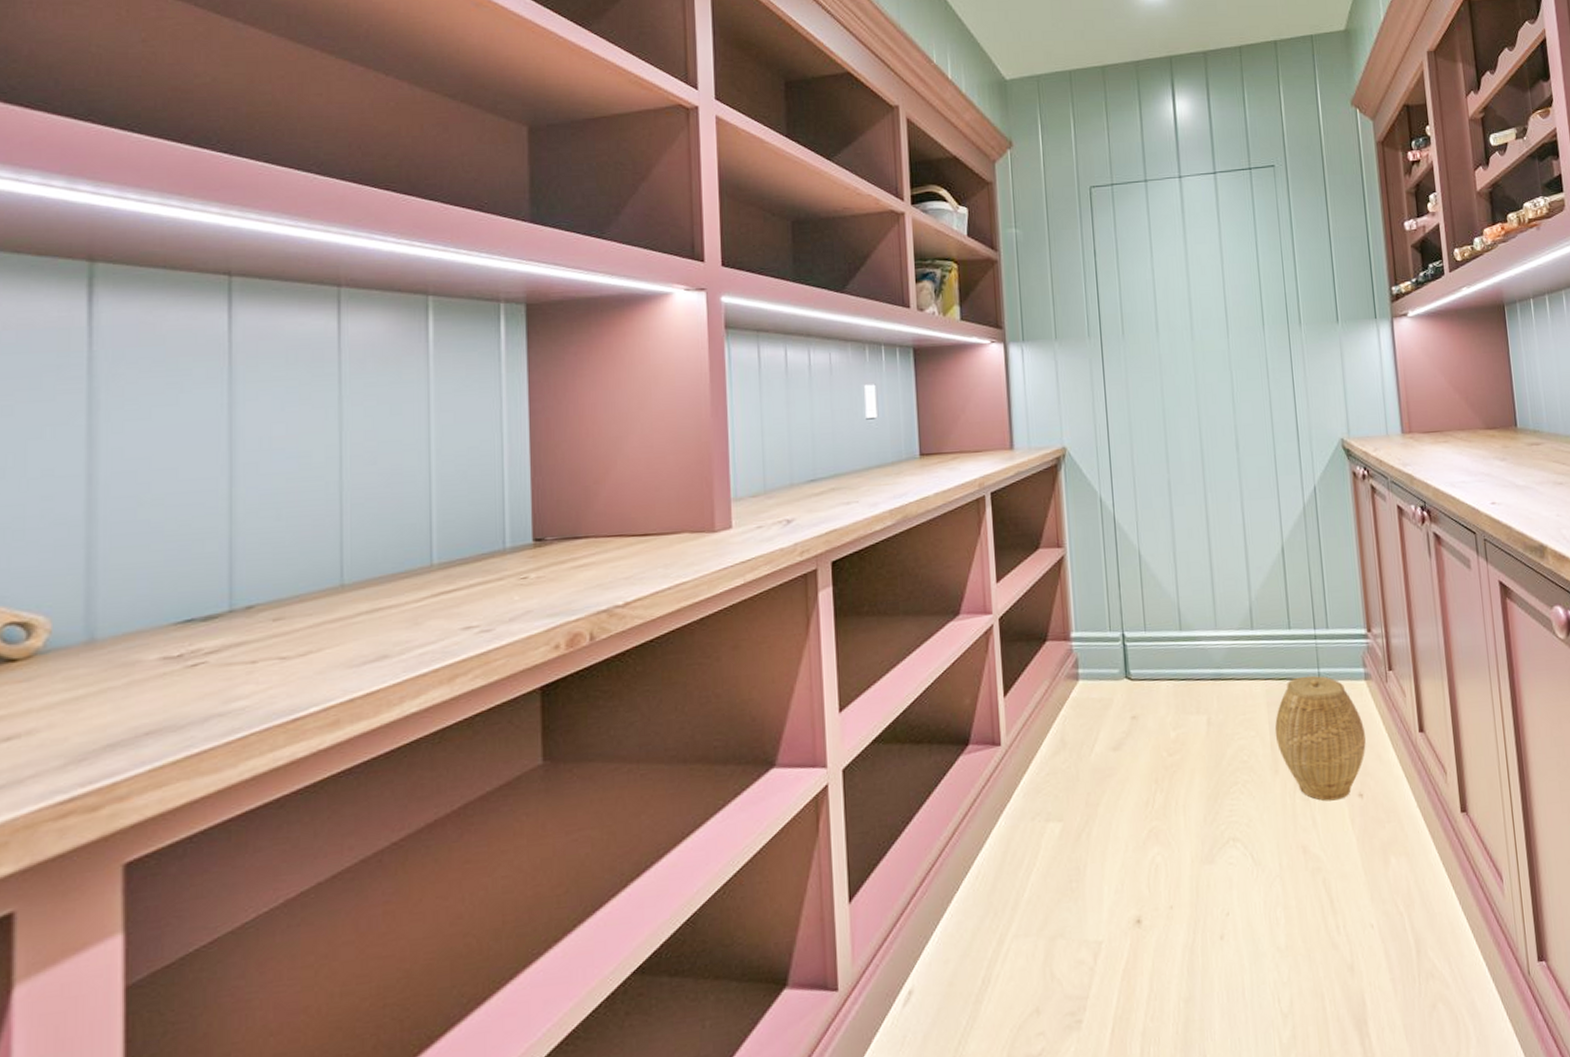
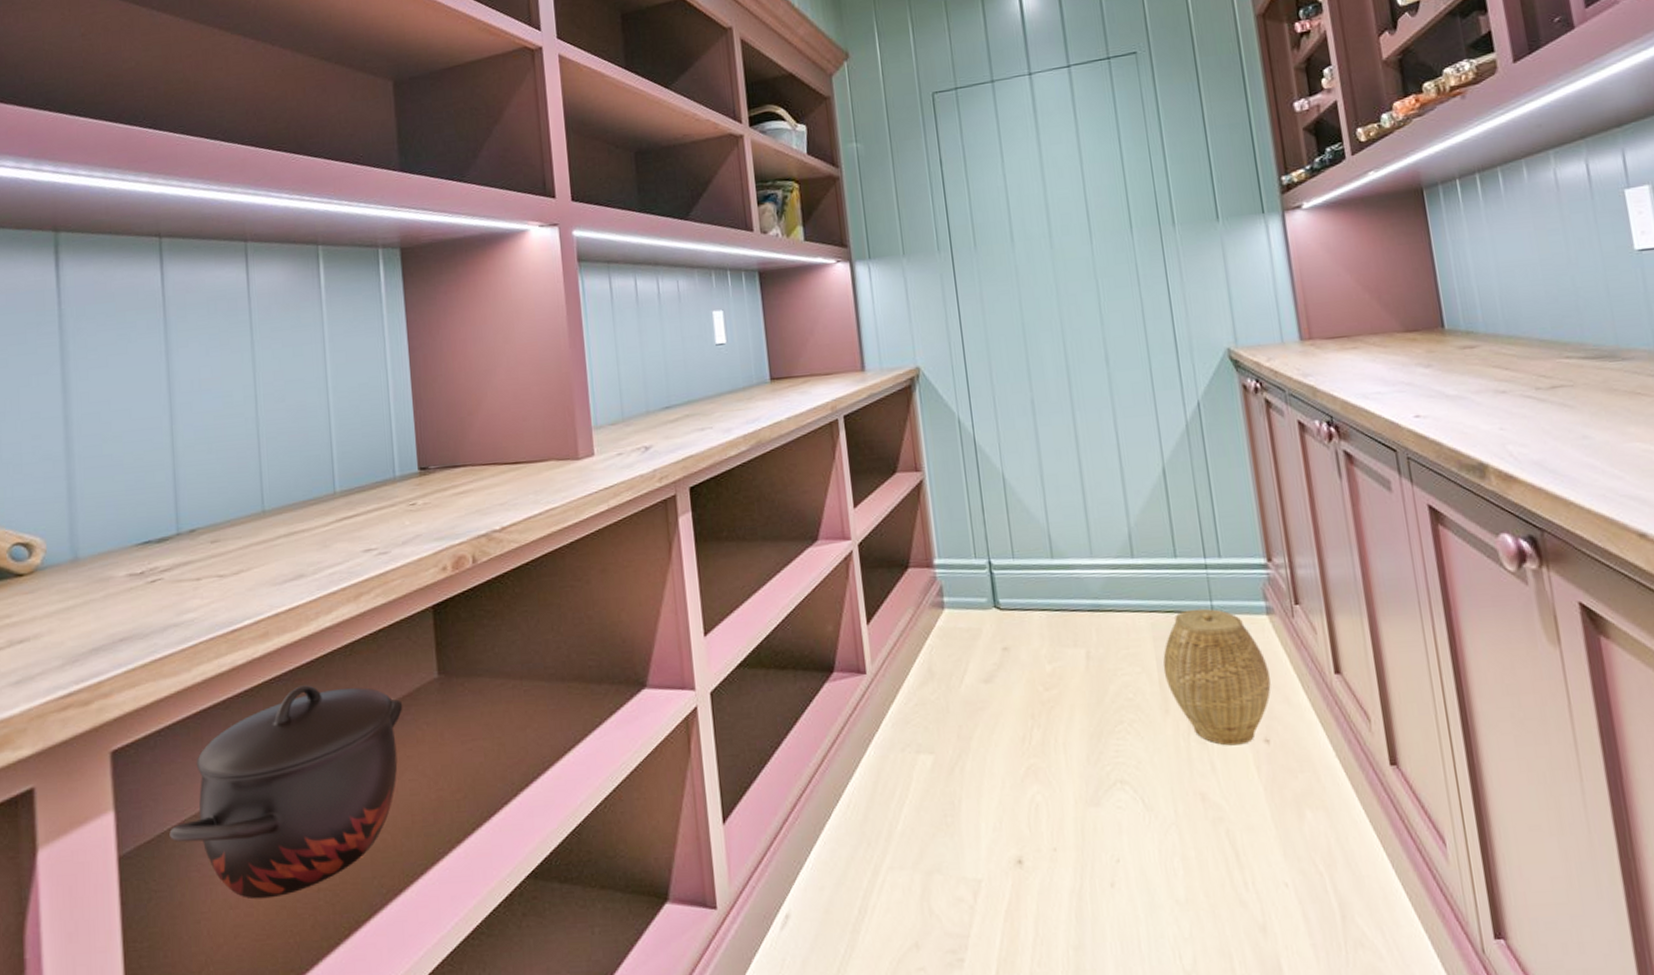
cooking pot: none [196,777,499,1023] -> present [169,685,403,899]

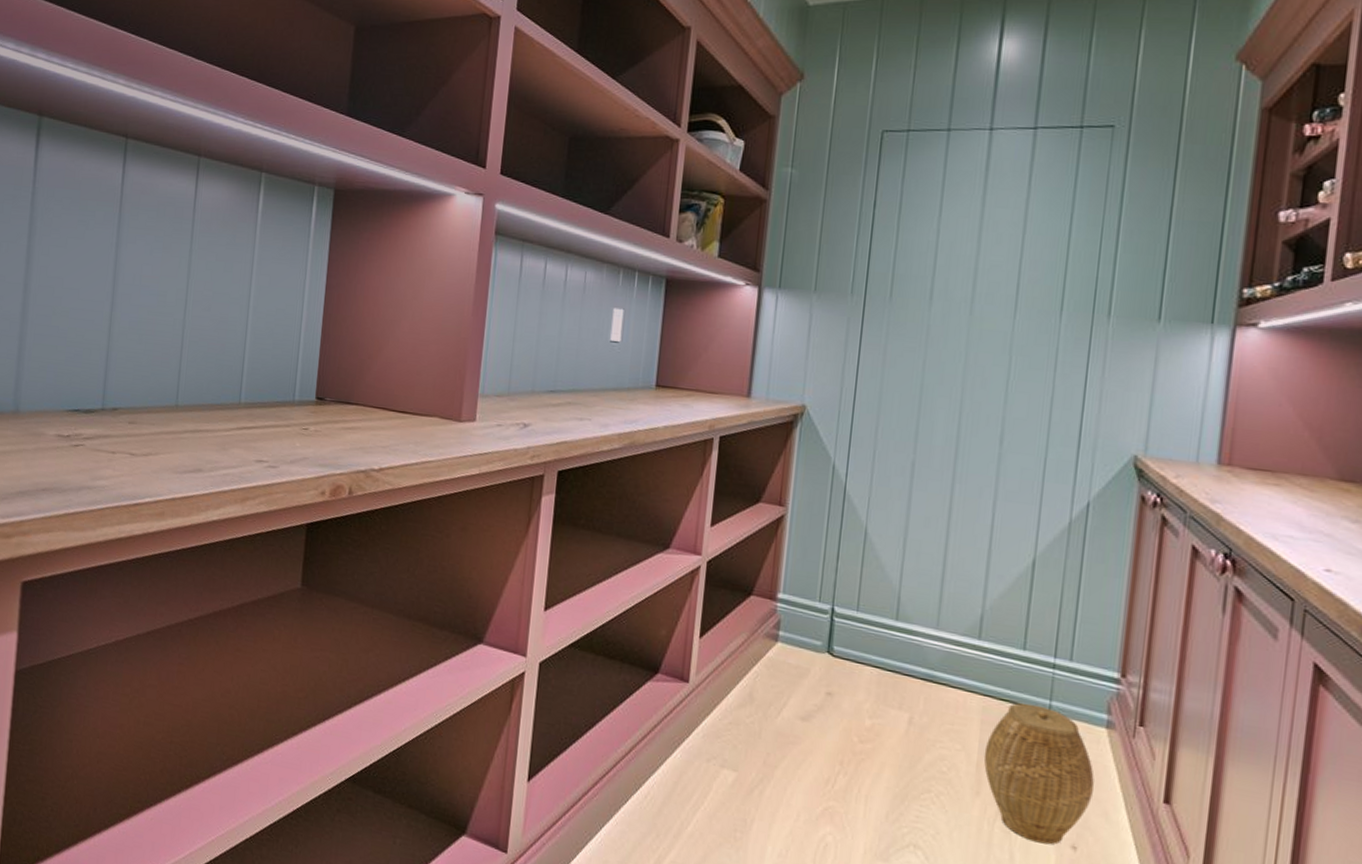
cooking pot: present [169,685,403,899] -> none [58,565,267,739]

